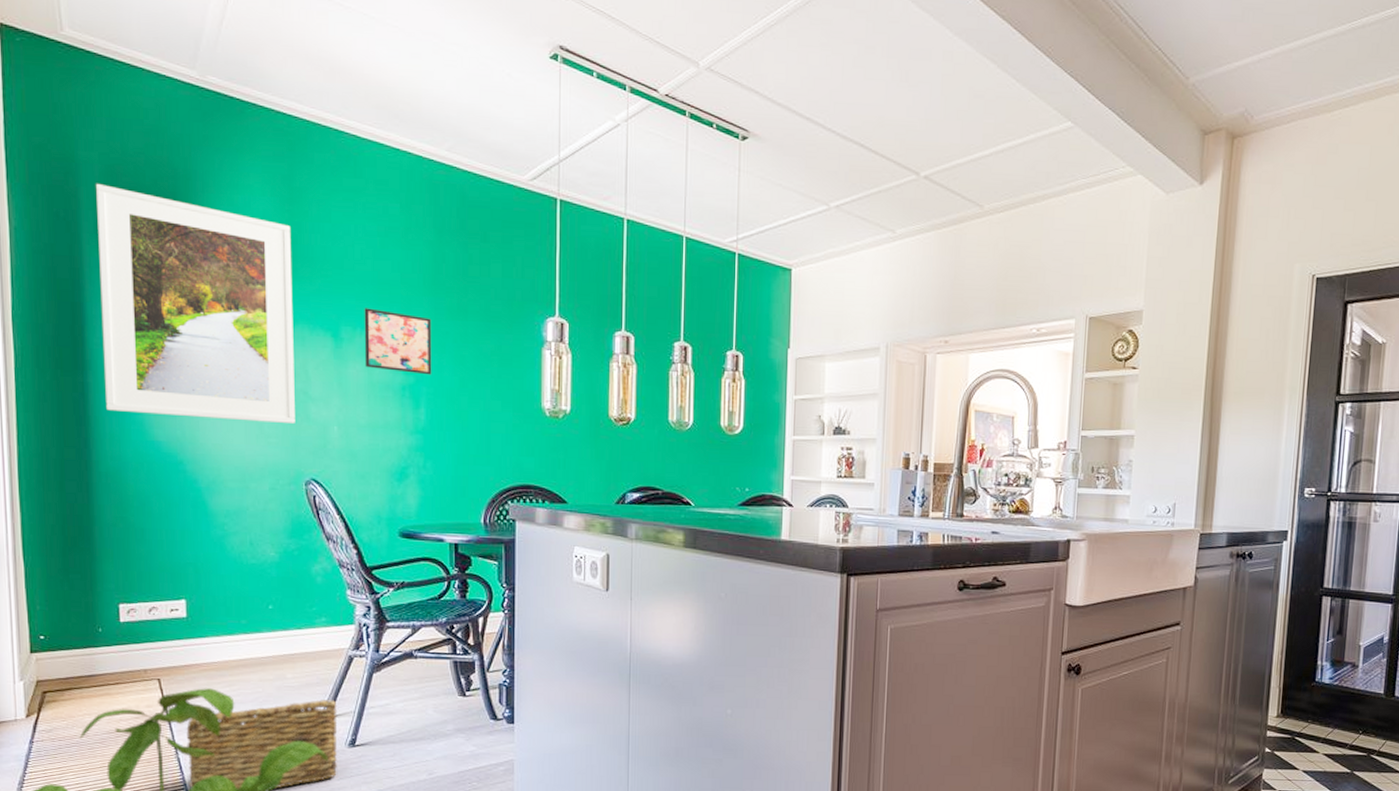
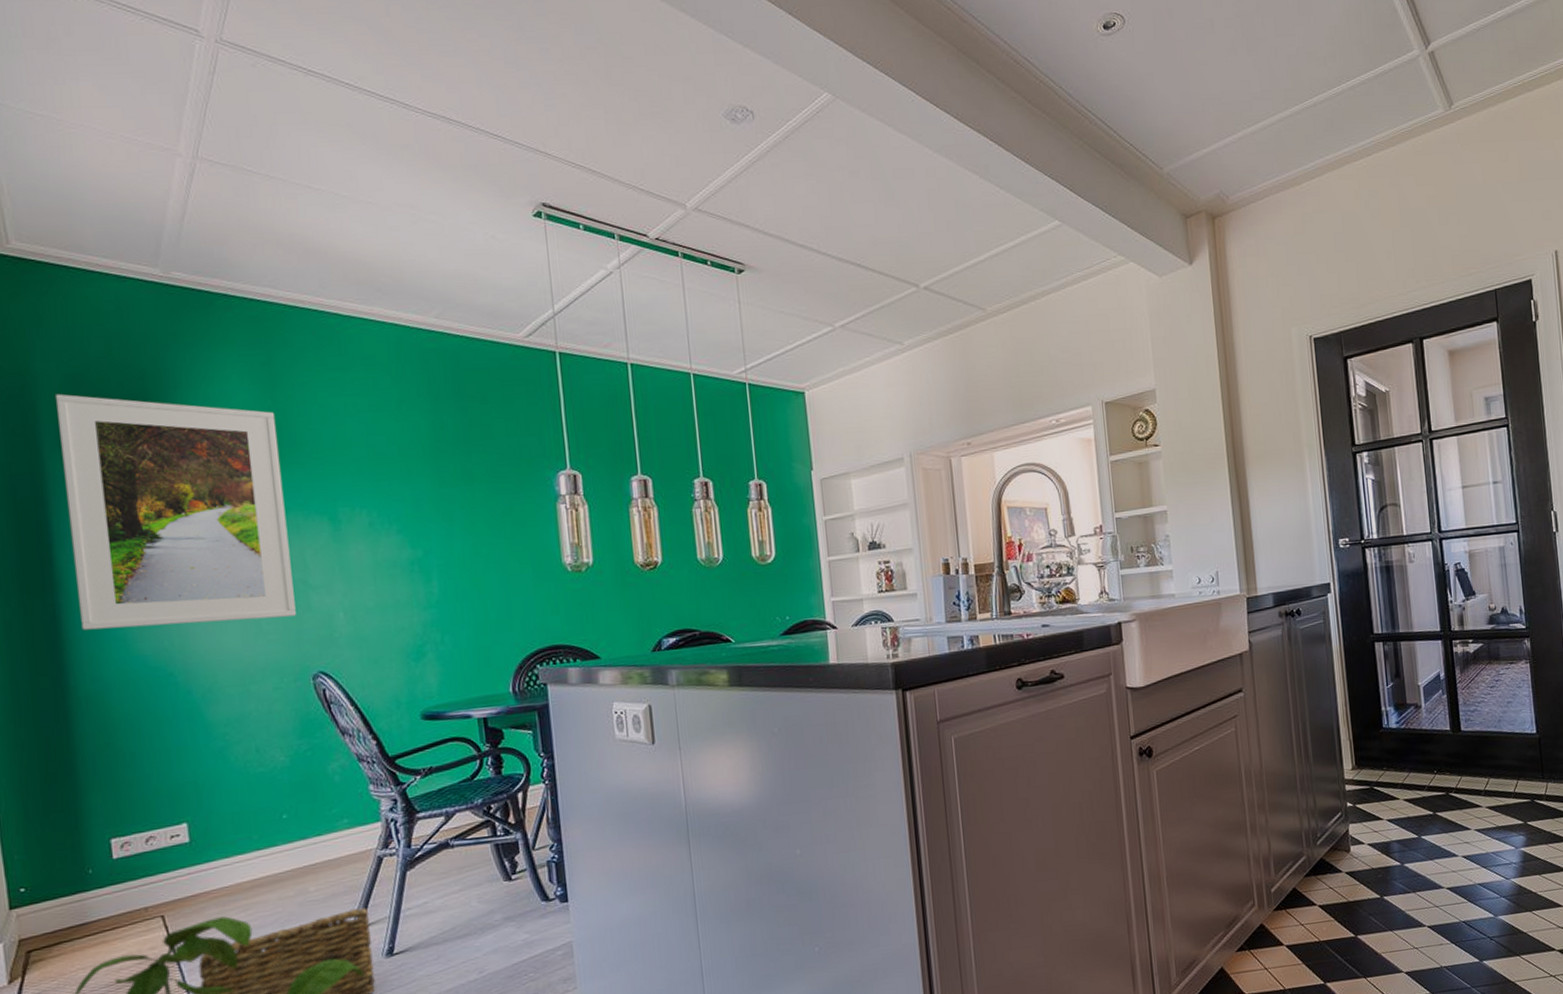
wall art: present [364,308,432,375] -> none [361,485,441,548]

